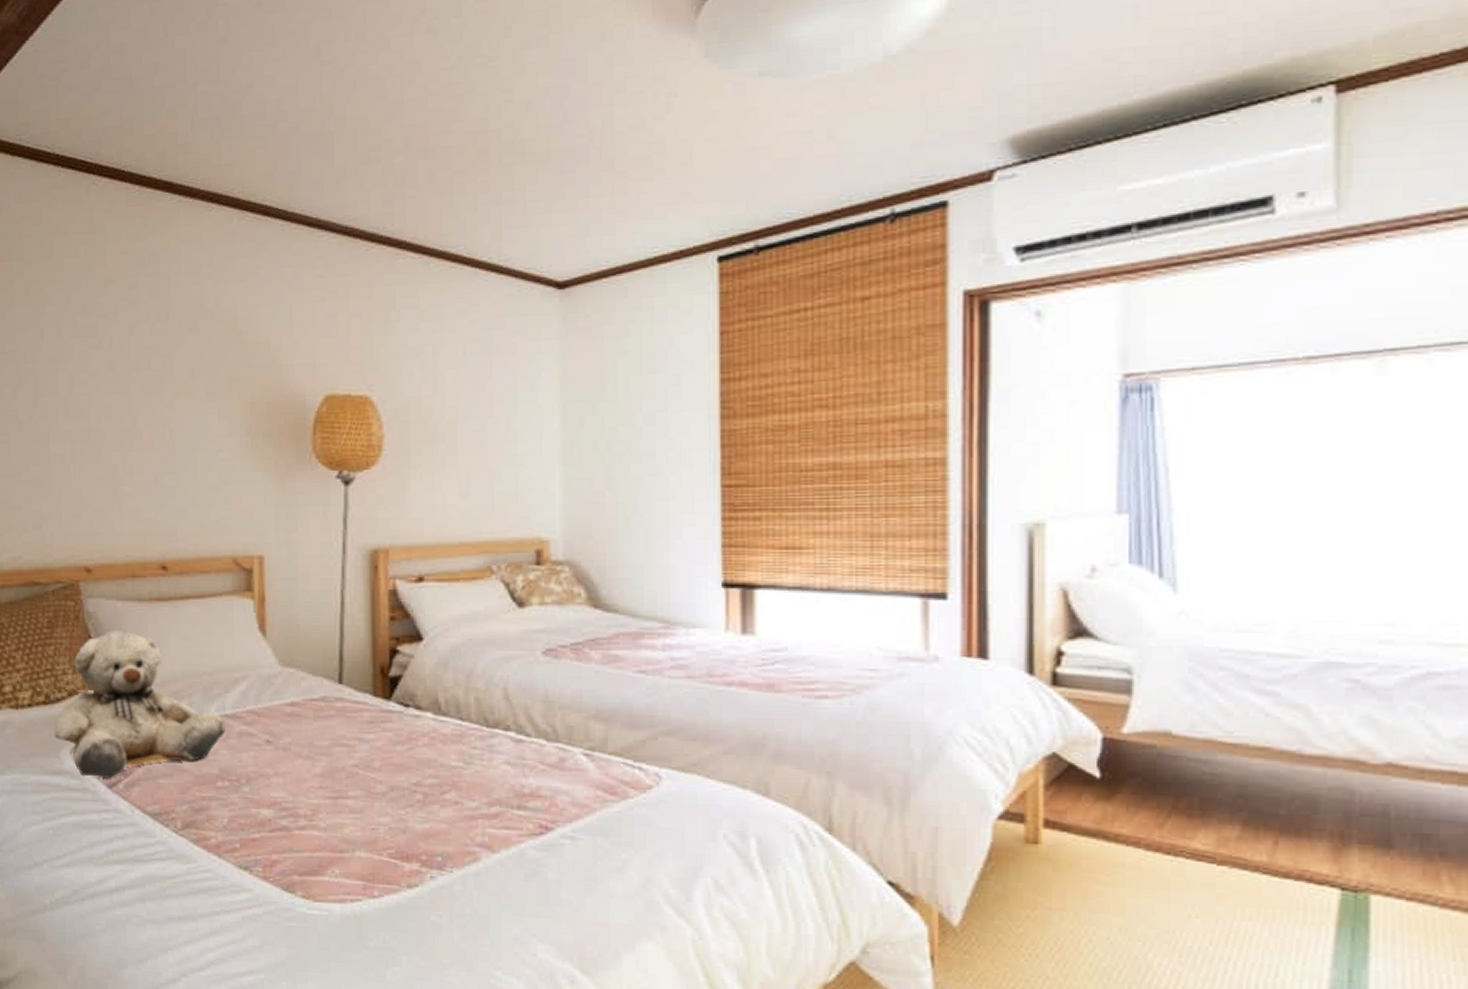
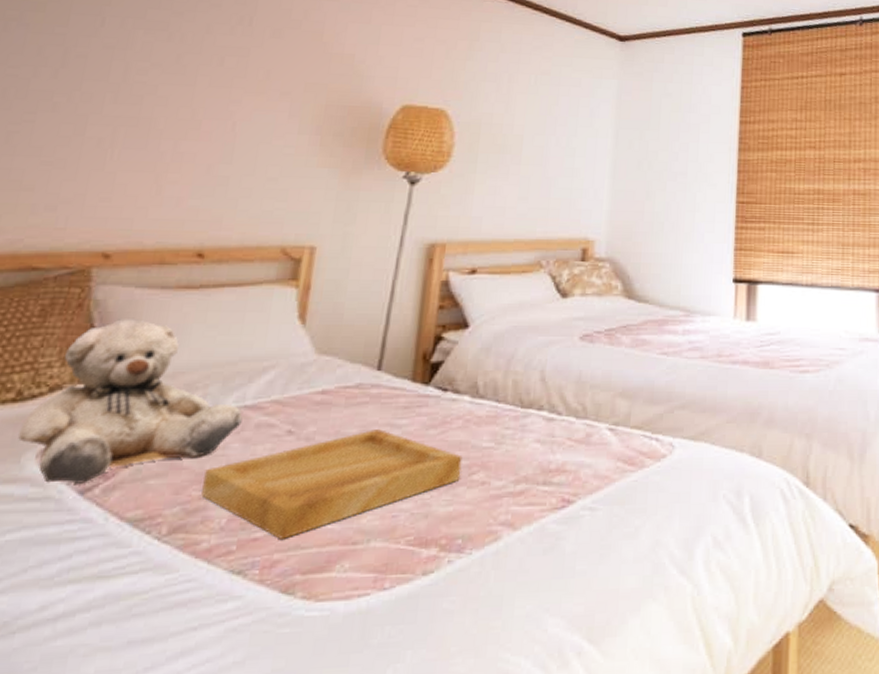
tray: none [201,743,433,842] -> present [201,429,463,539]

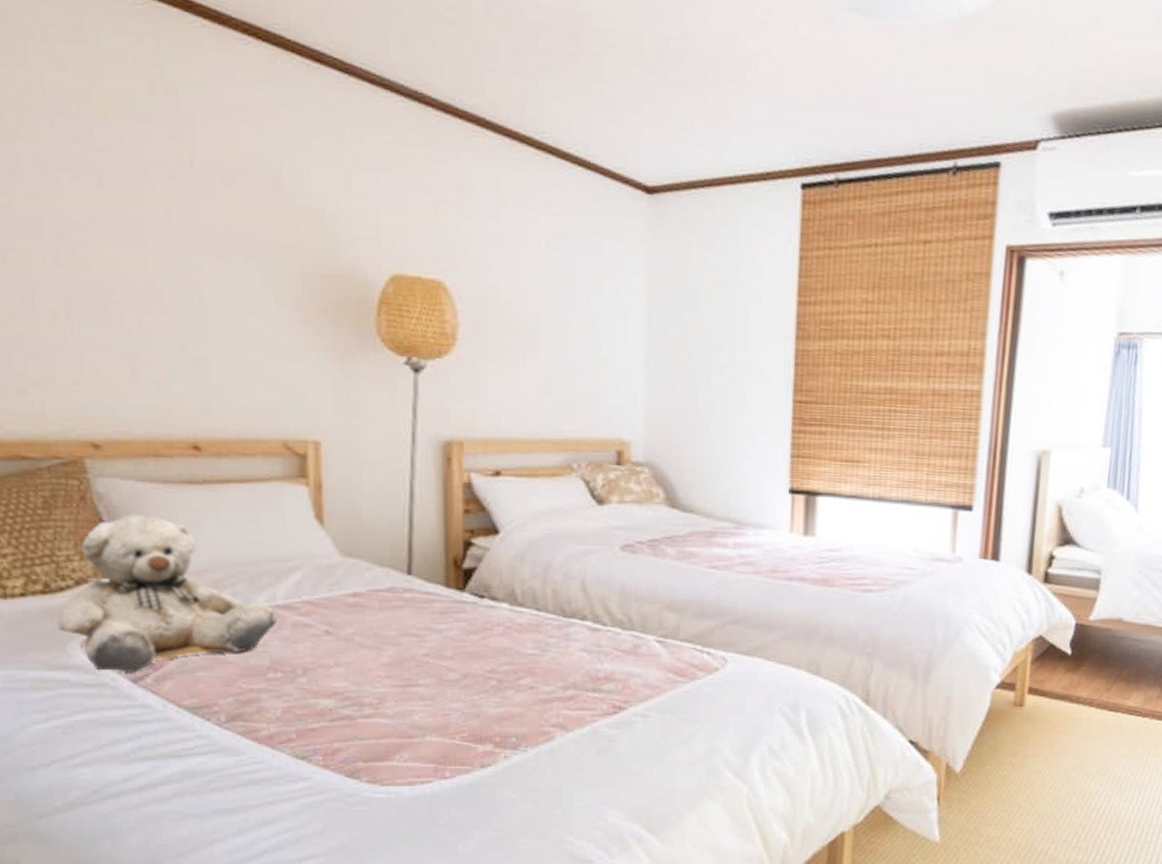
tray: present [201,429,463,539] -> none [249,633,508,730]

